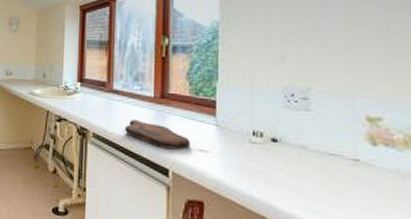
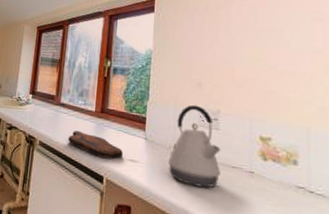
kettle: none [246,82,314,180] -> present [168,104,221,188]

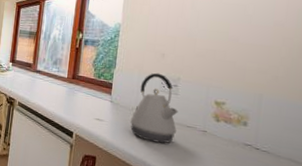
cutting board: present [68,131,123,159] -> none [43,94,91,118]

